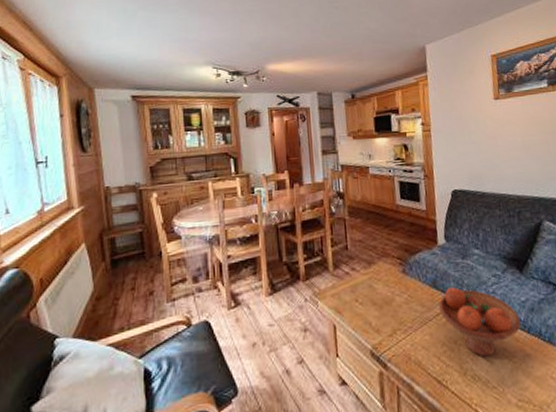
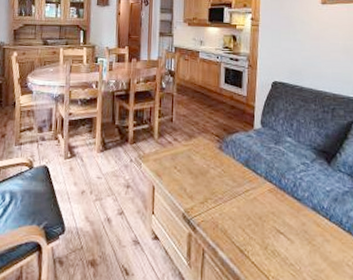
fruit bowl: present [439,287,521,357] -> none [249,168,324,236]

